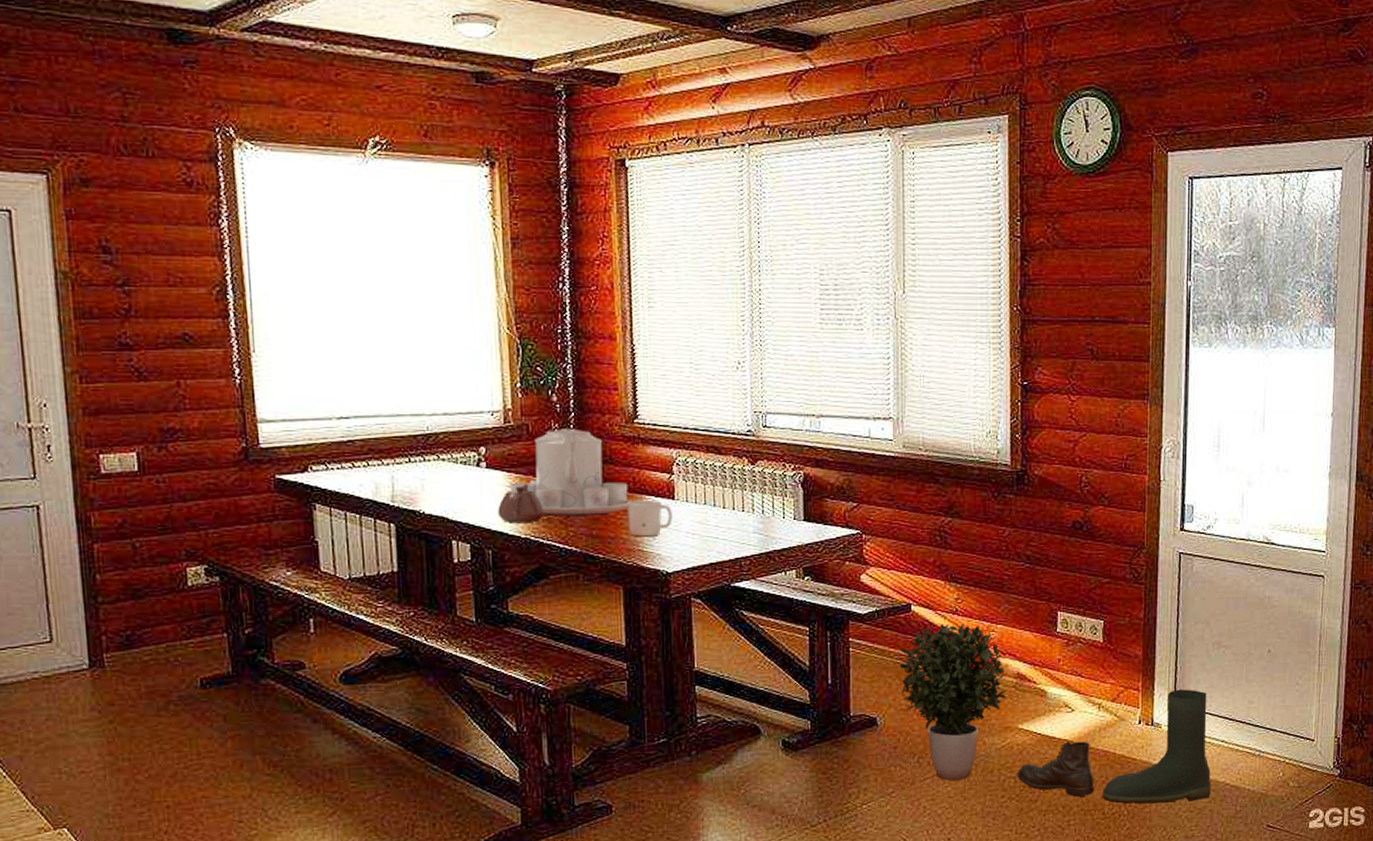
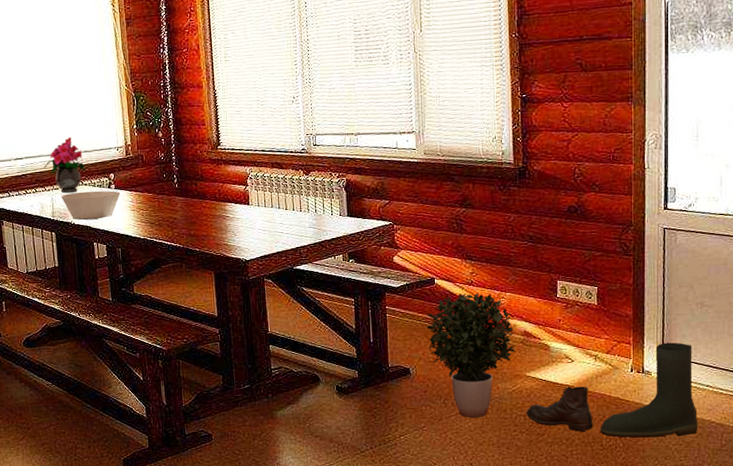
potted flower: none [379,392,444,471] -> present [42,137,86,194]
bowl: none [406,469,494,508] -> present [61,190,121,220]
teapot: present [497,484,544,524] -> none [124,199,156,228]
tea set: present [509,428,630,516] -> none [131,156,217,222]
mug: present [627,499,673,537] -> none [215,206,248,234]

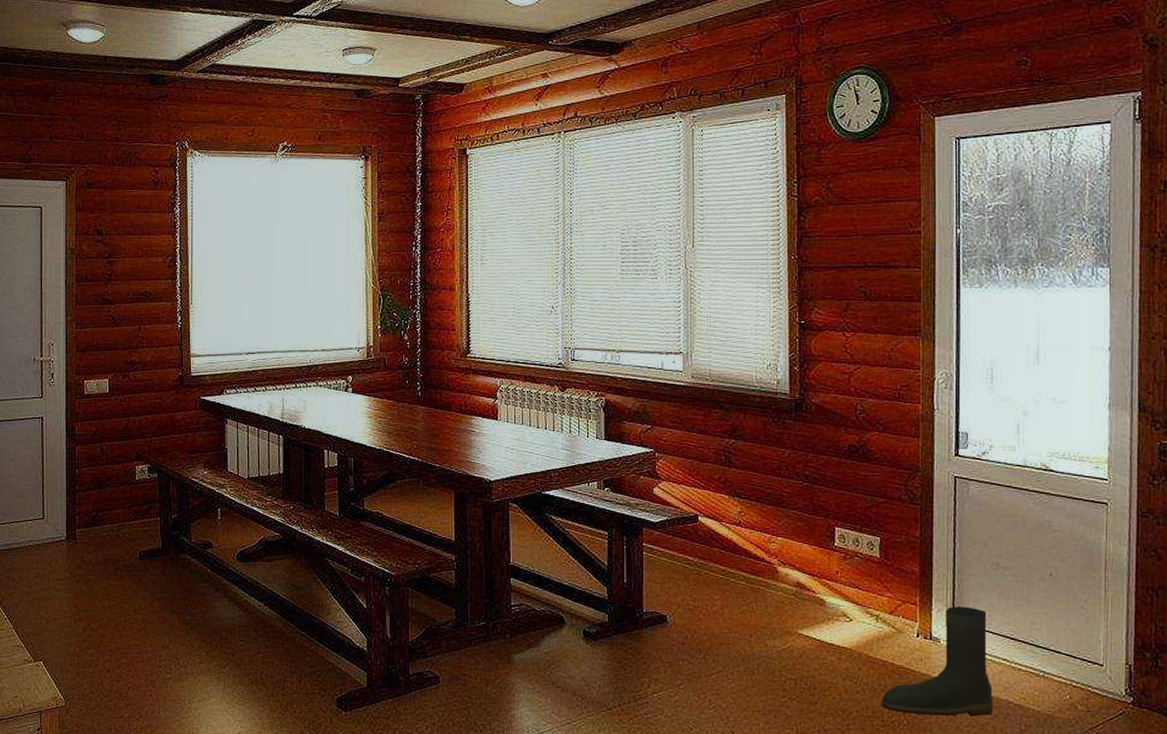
potted flower: present [42,137,86,194] -> none [275,333,322,394]
bowl: present [61,190,121,220] -> none [293,393,358,424]
potted plant: present [426,292,517,418] -> none [687,534,789,679]
boot: present [526,386,594,431] -> none [797,649,874,703]

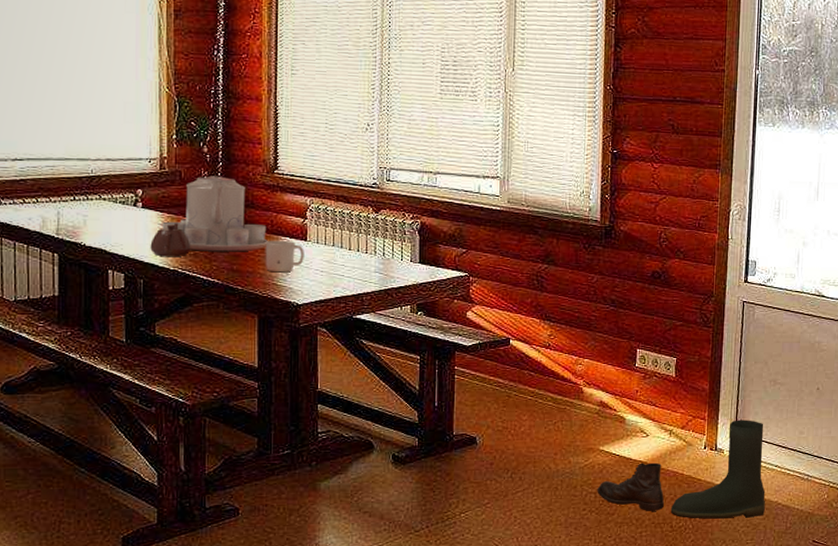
teapot: none [359,405,394,438] -> present [150,223,191,257]
tea set: none [369,361,462,432] -> present [162,175,268,252]
mug: none [460,419,496,451] -> present [265,240,304,273]
boot: none [797,649,874,703] -> present [597,462,665,511]

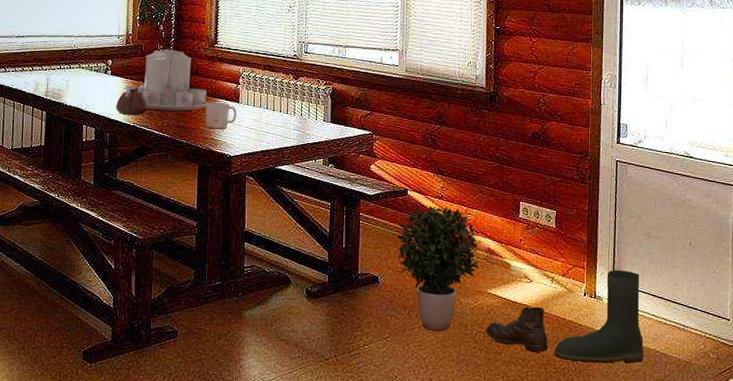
potted plant: none [497,357,593,495] -> present [397,206,481,332]

